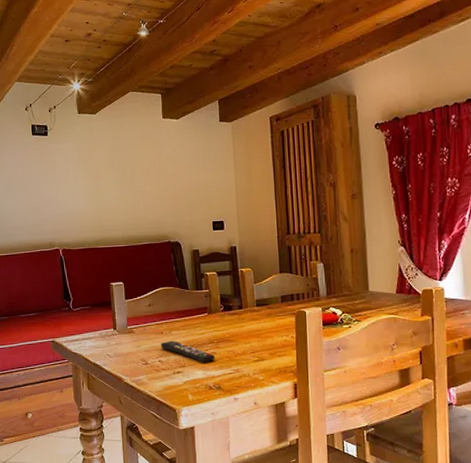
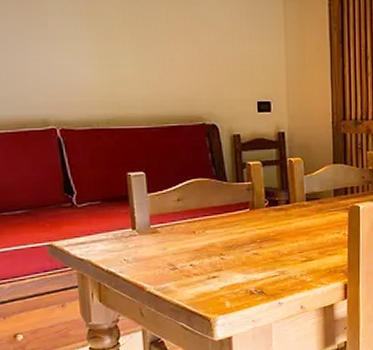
remote control: present [160,340,215,363] -> none [192,240,257,266]

